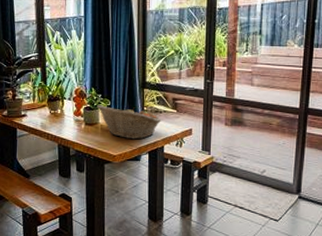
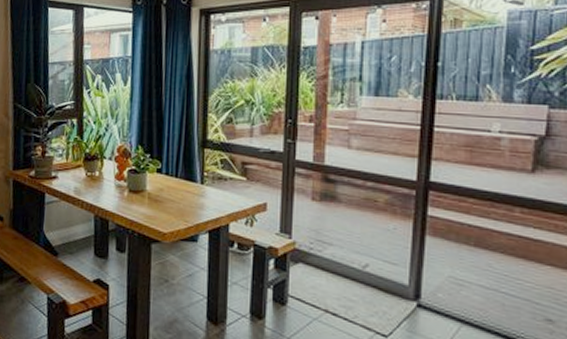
fruit basket: present [97,105,162,140] -> none [144,167,227,214]

